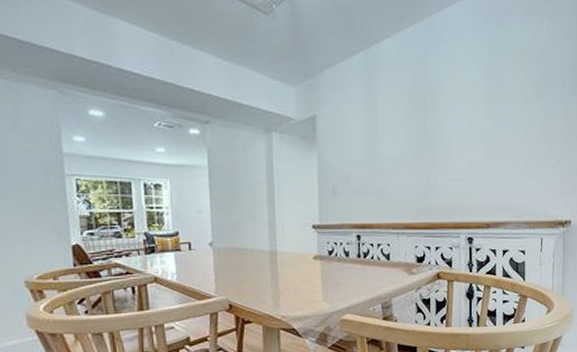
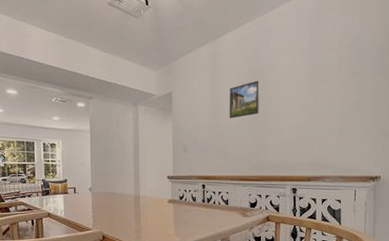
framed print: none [389,101,428,151] -> present [229,80,260,119]

